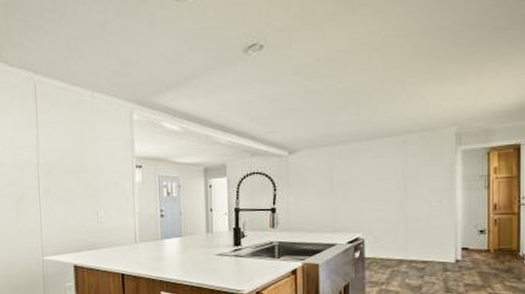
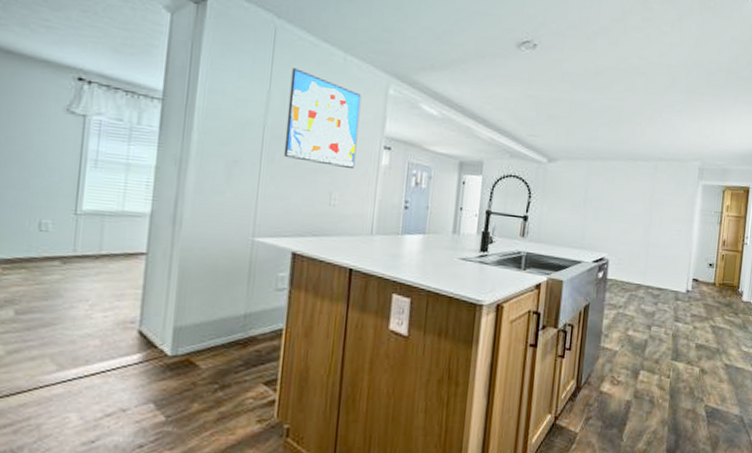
wall art: none [52,113,114,190] -> present [283,68,362,170]

